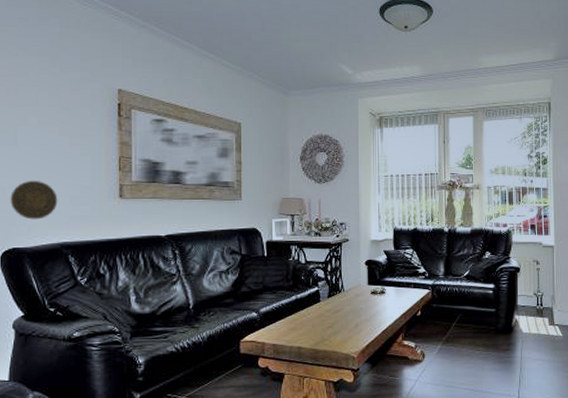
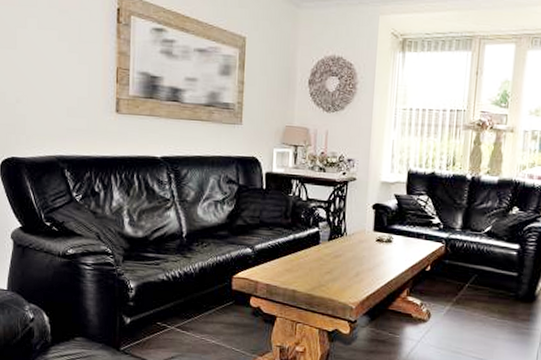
decorative plate: present [10,180,58,220] -> none [10,87,55,130]

